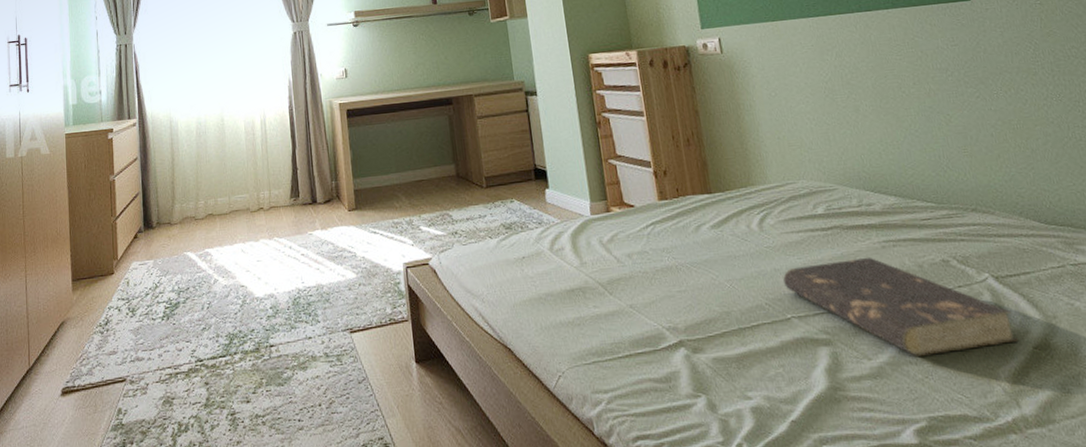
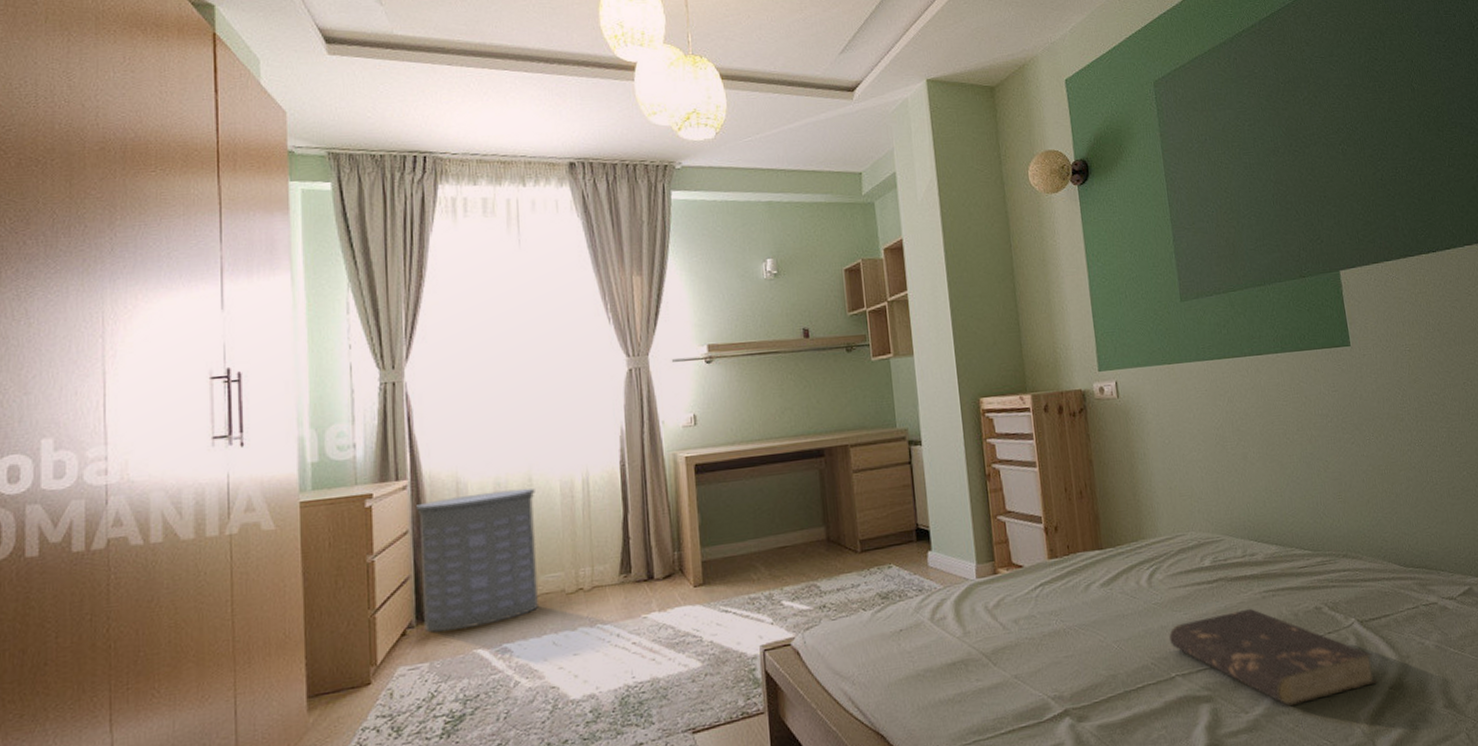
laundry hamper: none [142,126,230,237] -> present [415,488,538,633]

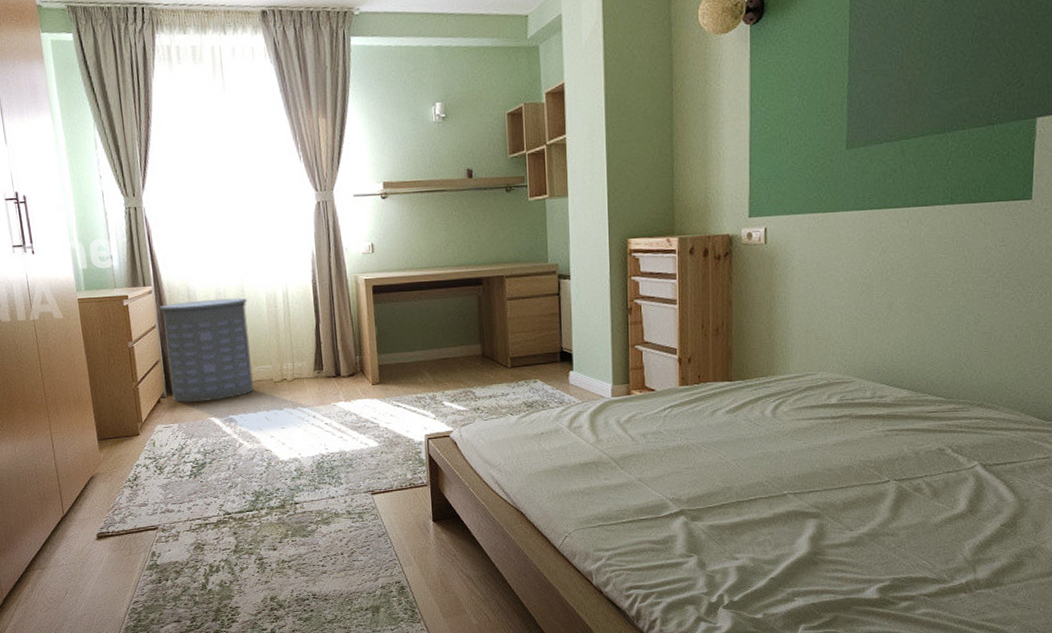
book: present [1169,608,1377,706] -> none [787,443,990,529]

